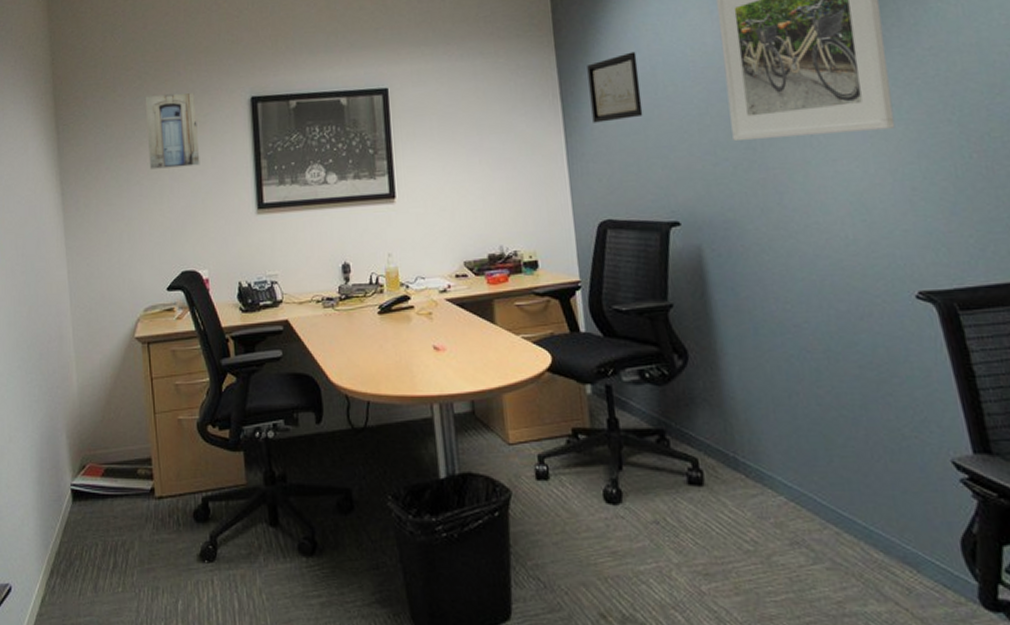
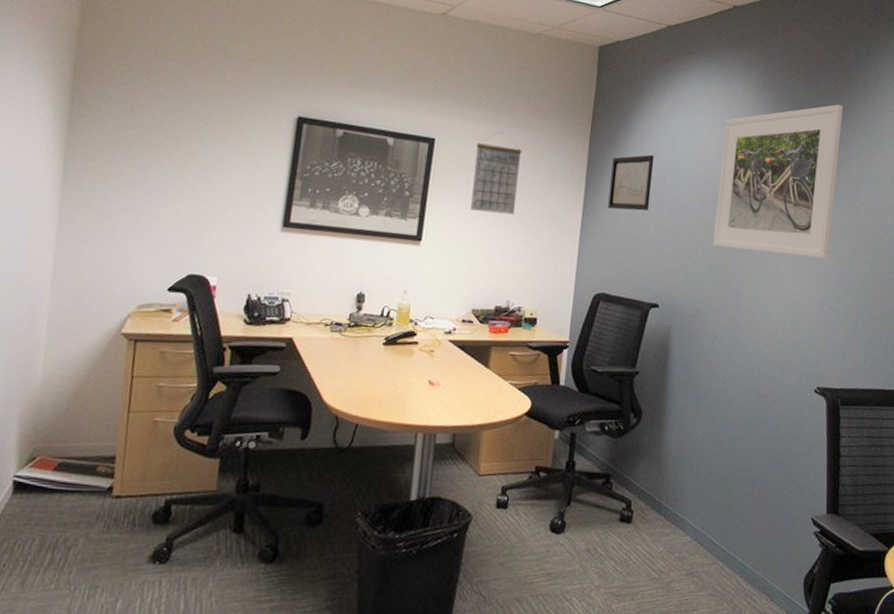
wall art: present [144,93,200,169] -> none [173,90,238,173]
calendar: none [432,73,489,155] -> present [470,136,522,215]

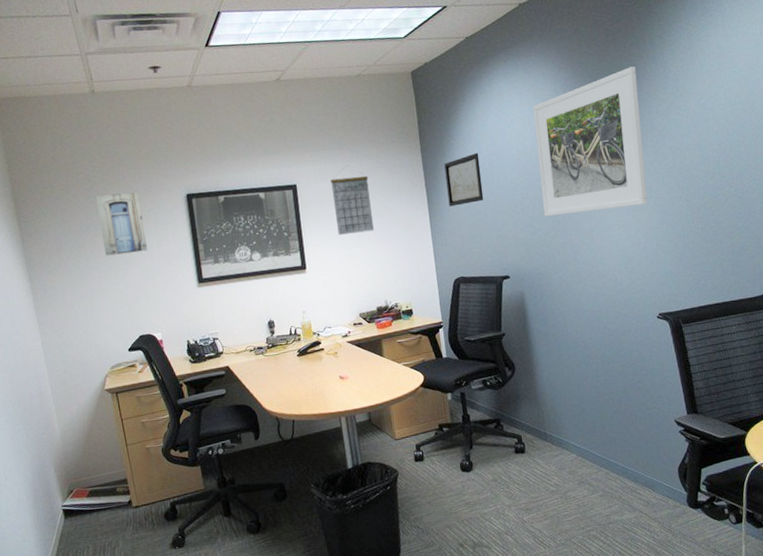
wall art: none [173,90,238,173] -> present [95,192,148,256]

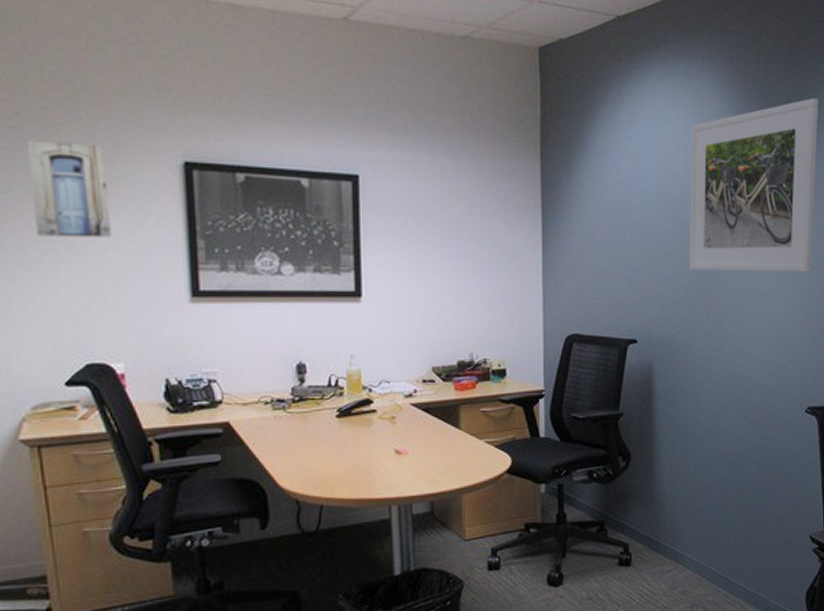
calendar: present [331,171,375,235] -> none [410,167,466,257]
wall art: present [444,152,484,207] -> none [570,173,616,240]

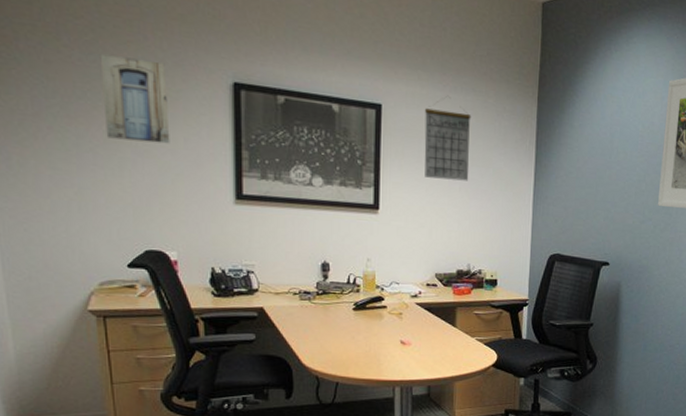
calendar: none [410,167,466,257] -> present [424,101,472,181]

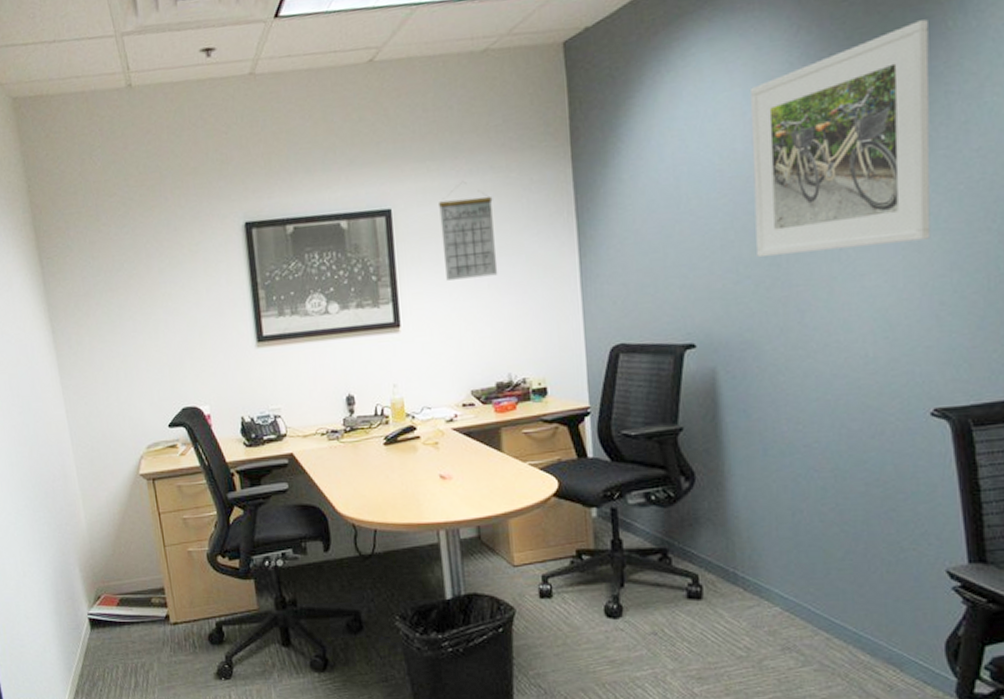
wall art: present [100,54,170,144] -> none [131,220,195,303]

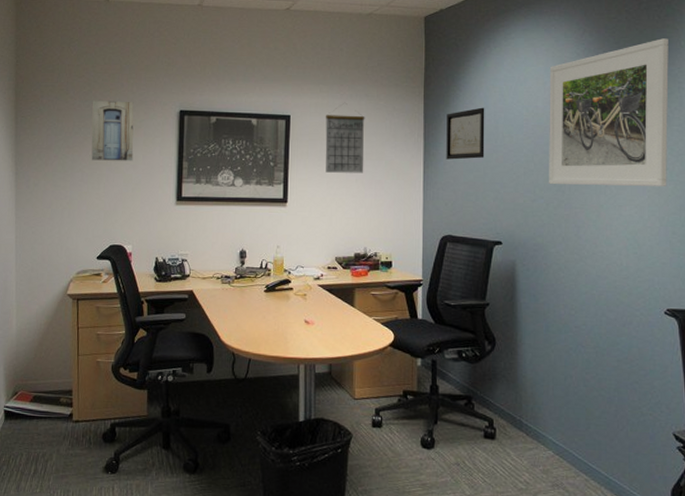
wall art: none [131,220,195,303] -> present [91,100,134,161]
wall art: none [605,161,663,242] -> present [446,107,485,160]

